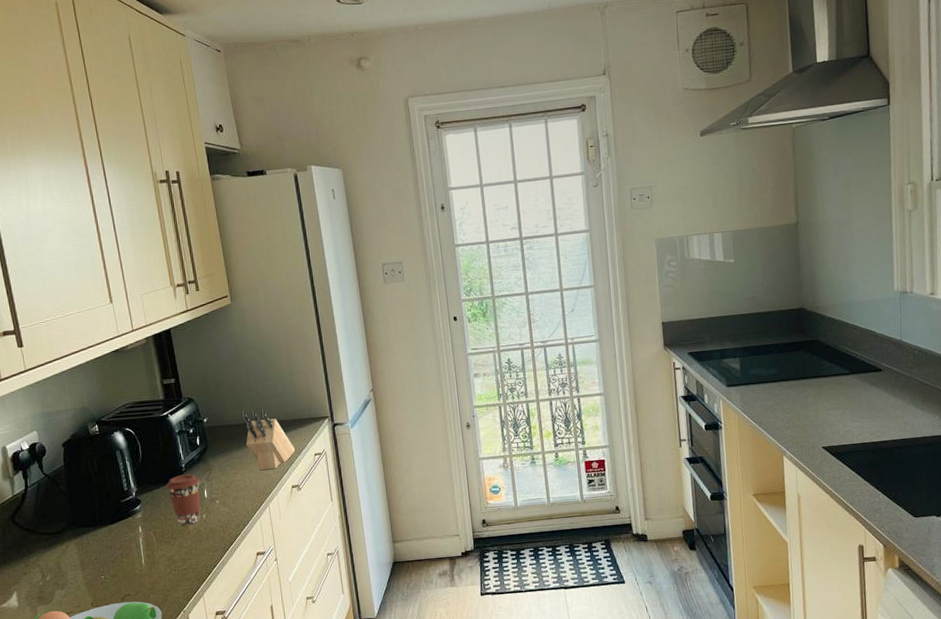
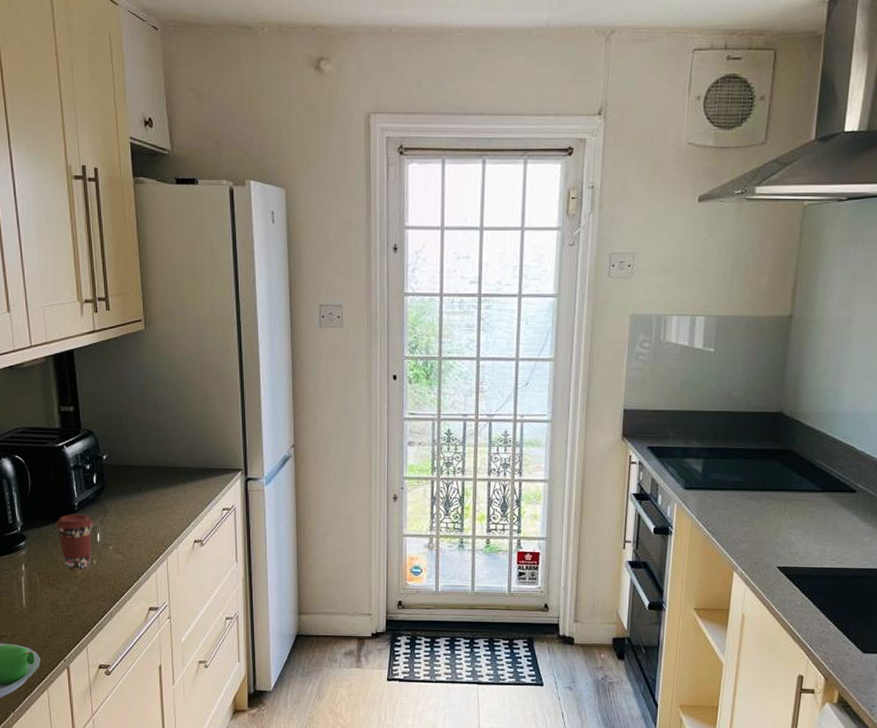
knife block: present [241,410,295,470] -> none [145,452,201,519]

